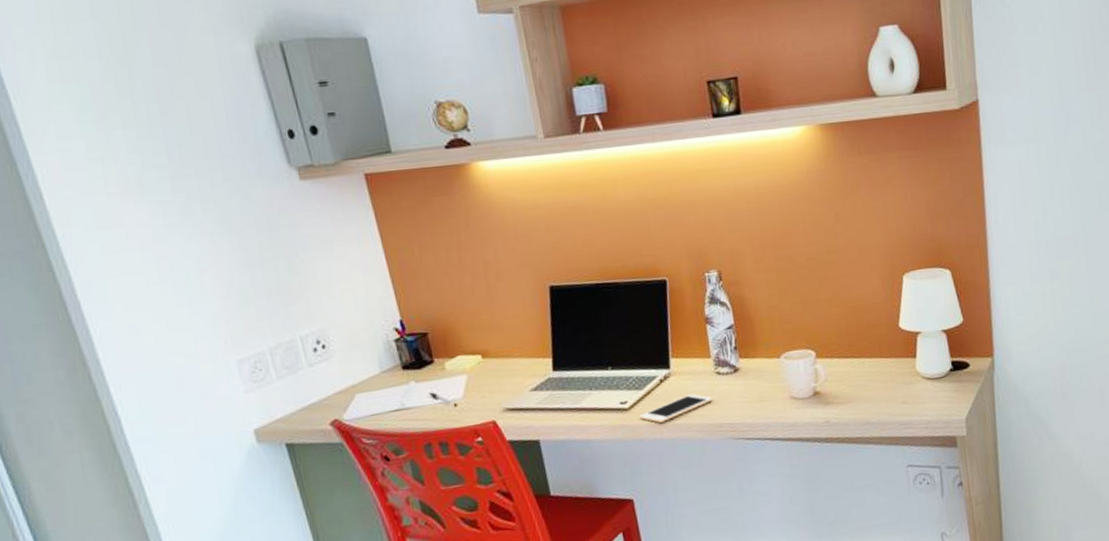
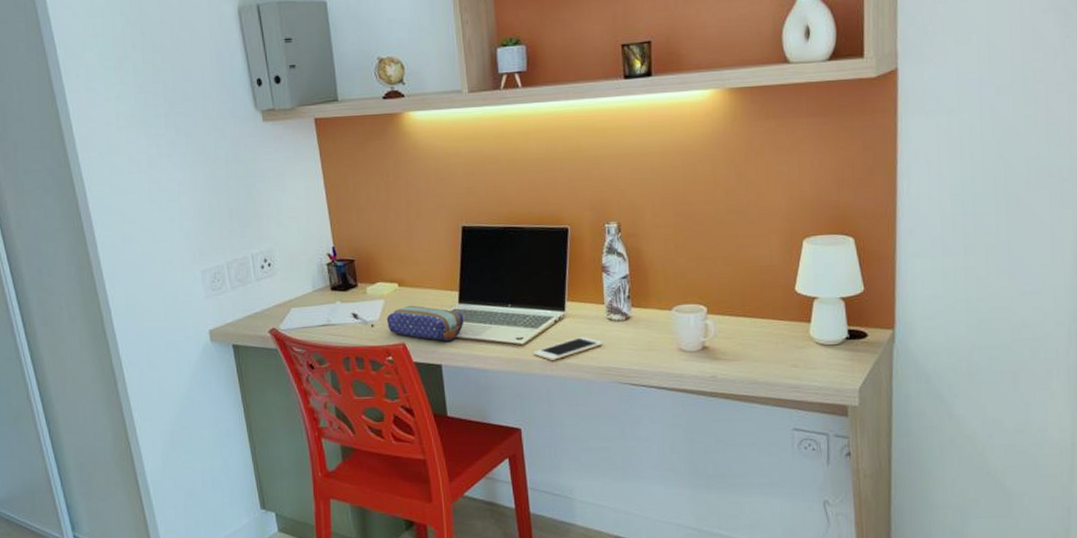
pencil case: none [471,378,561,414] -> present [386,305,464,341]

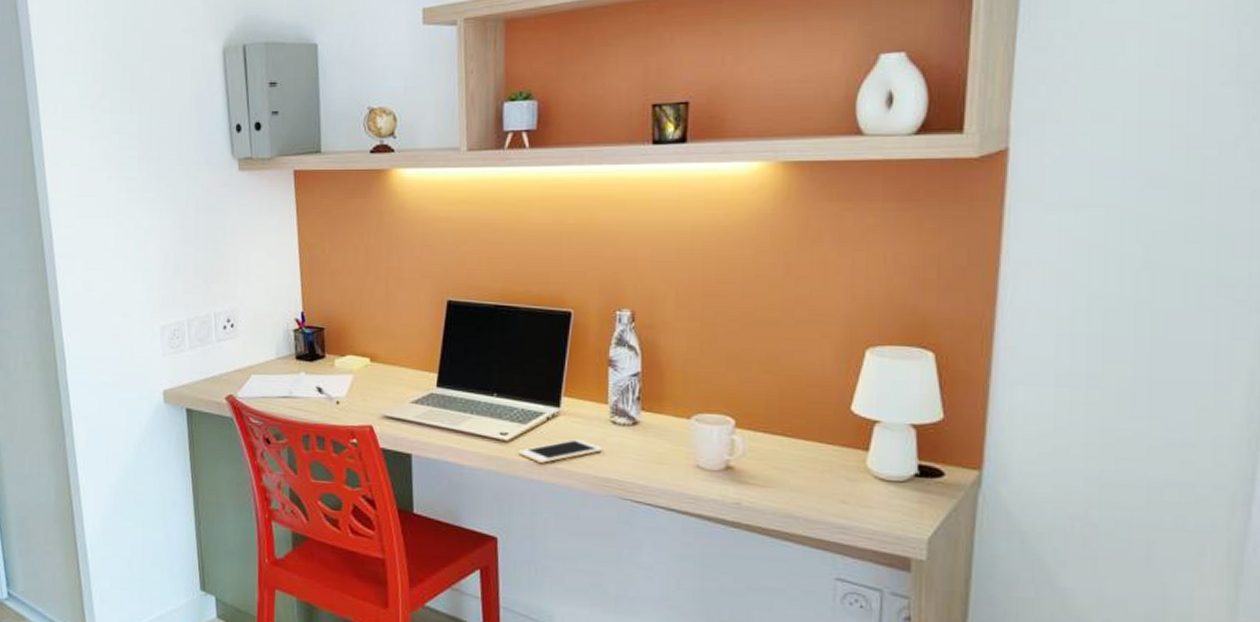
pencil case: present [386,305,464,341] -> none [353,383,442,429]

